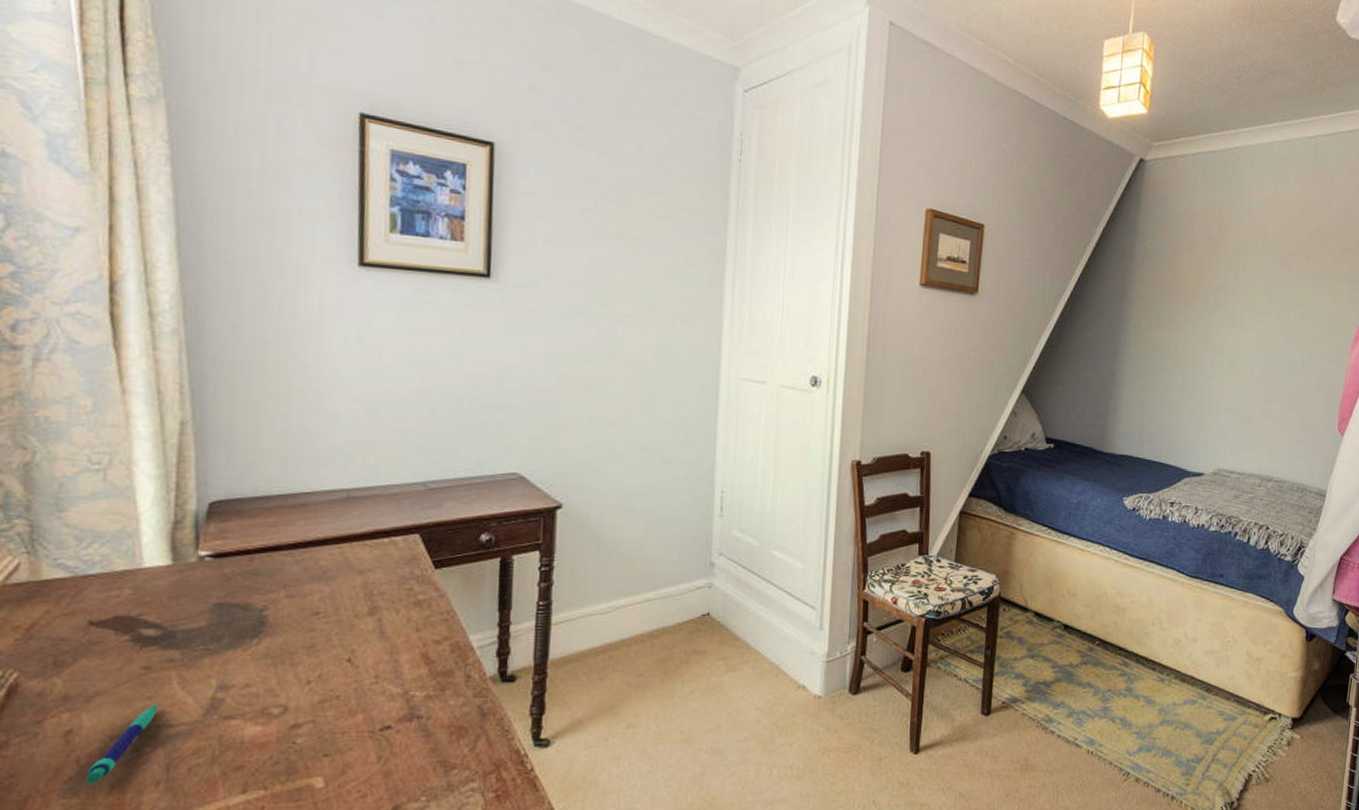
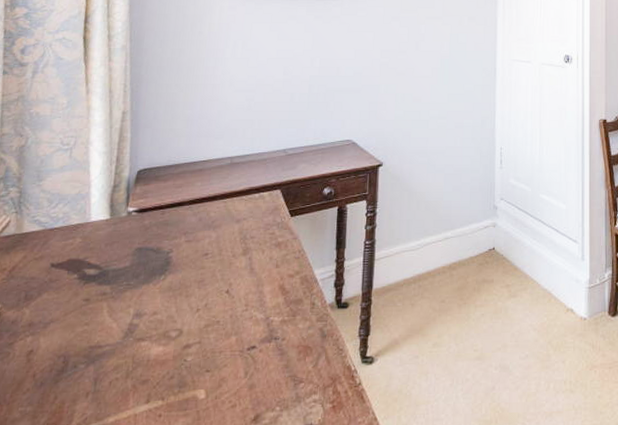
pen: present [85,704,158,784] -> none [37,329,93,395]

